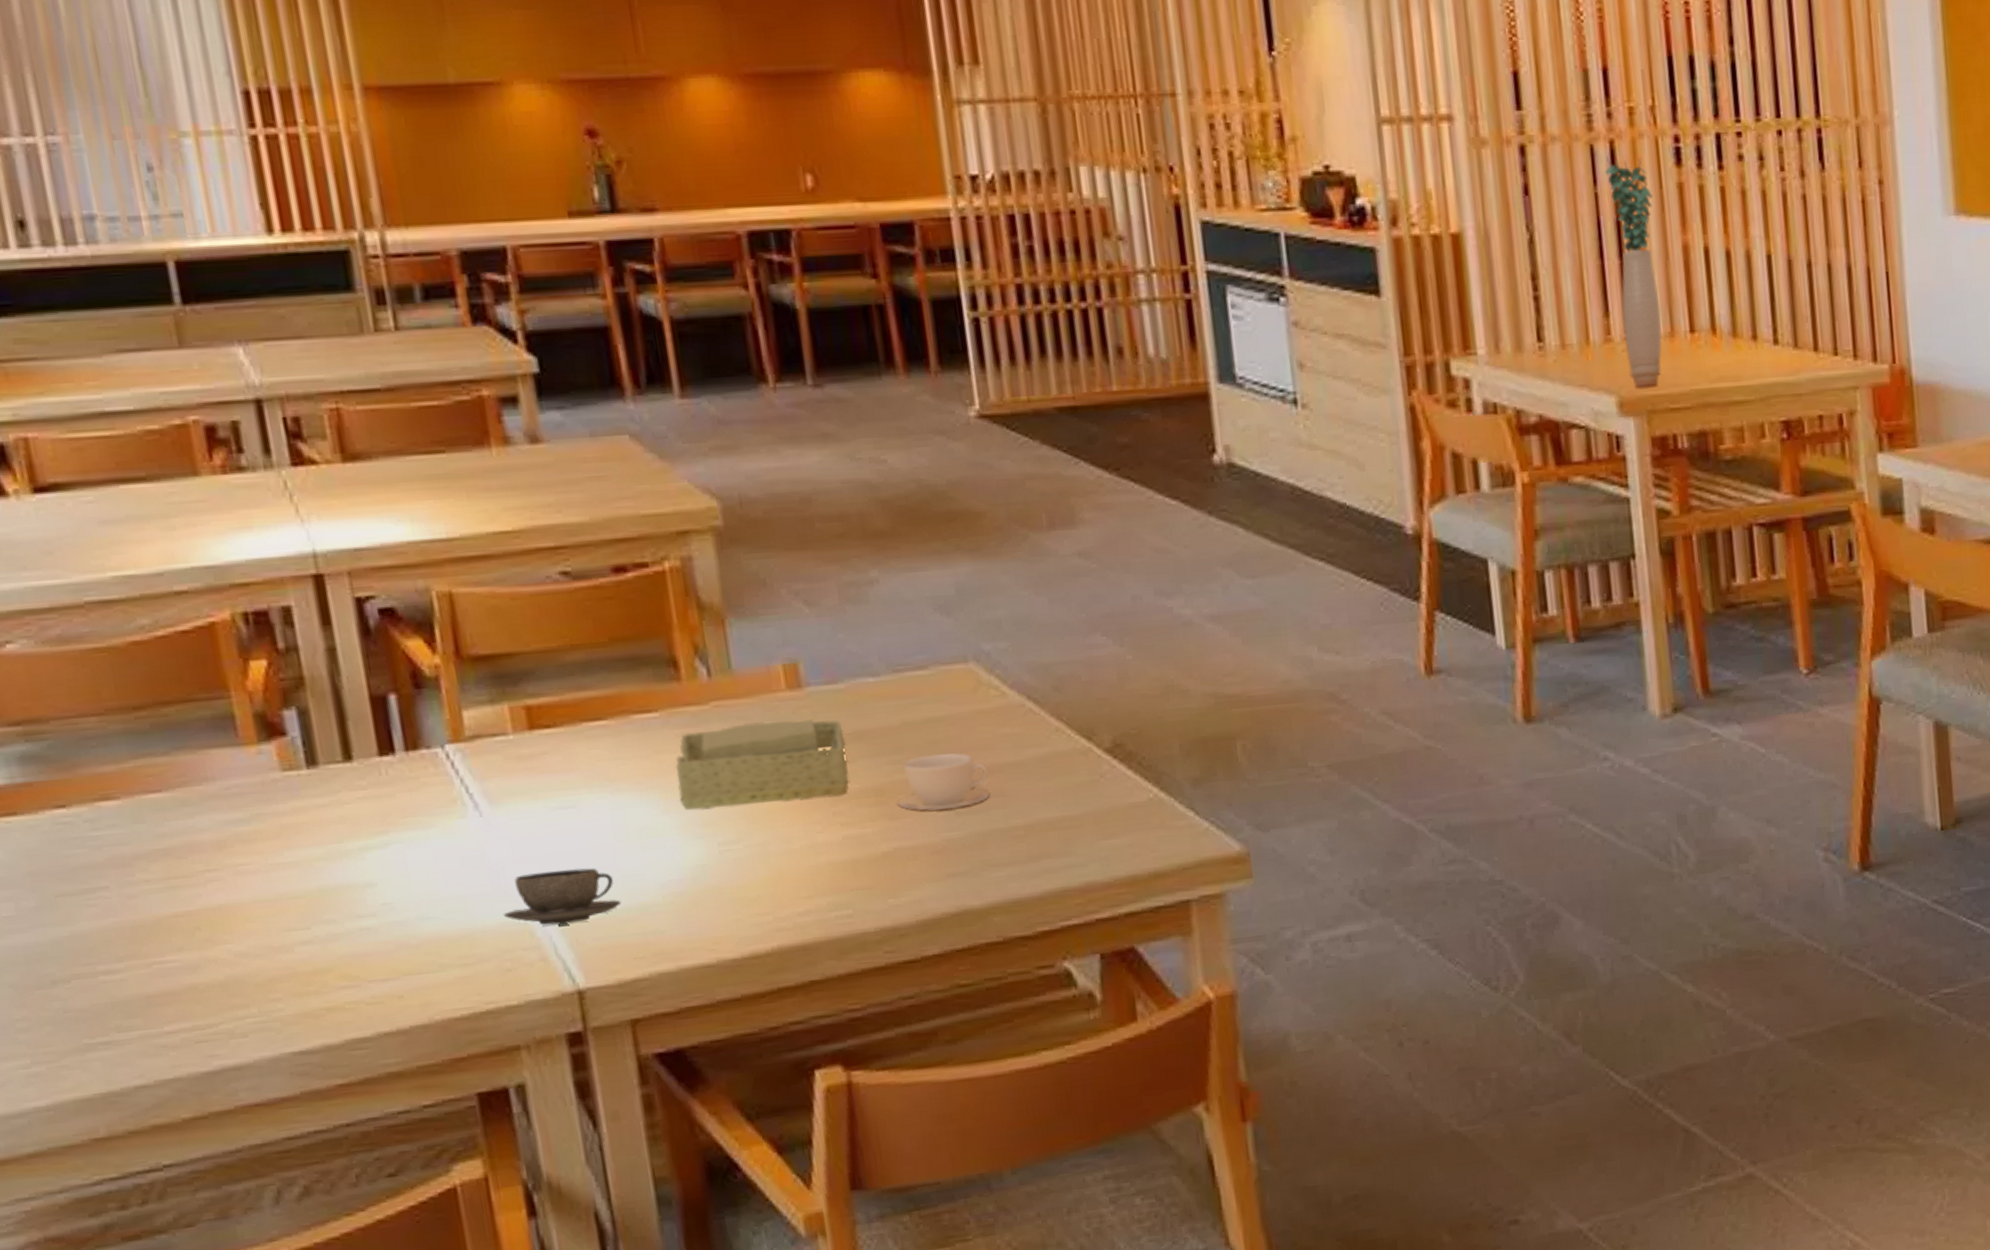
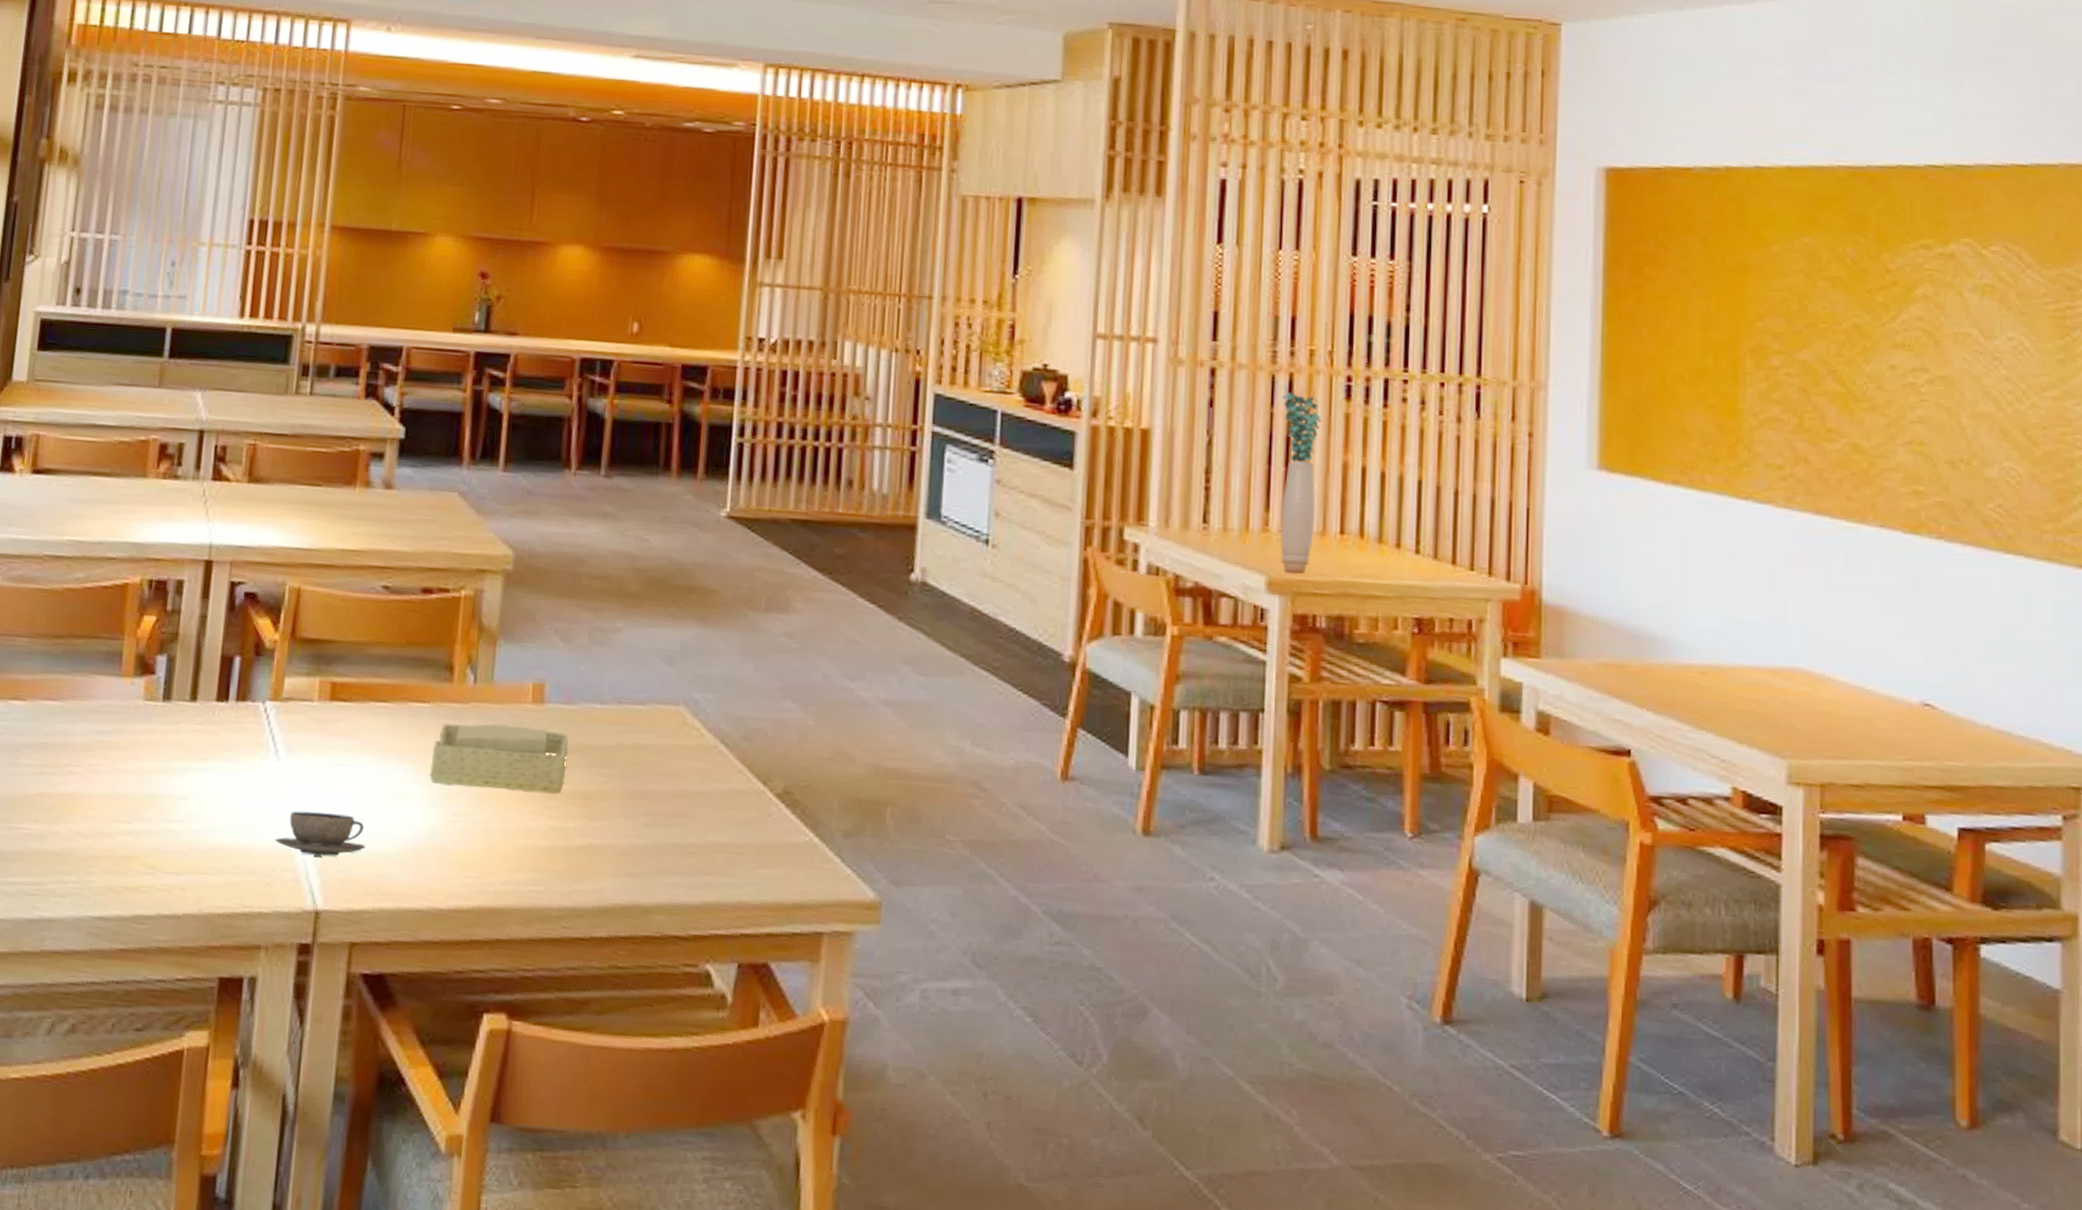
teacup: present [897,753,991,811] -> none [598,773,676,821]

